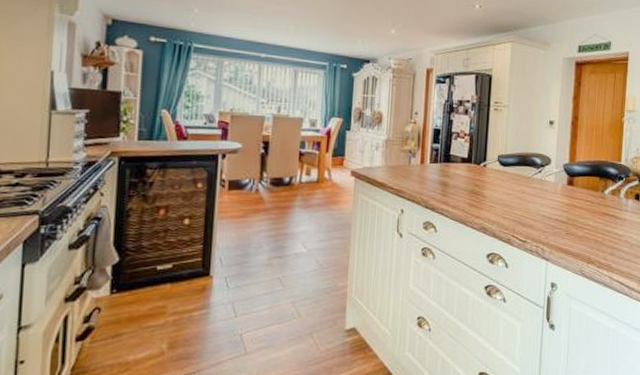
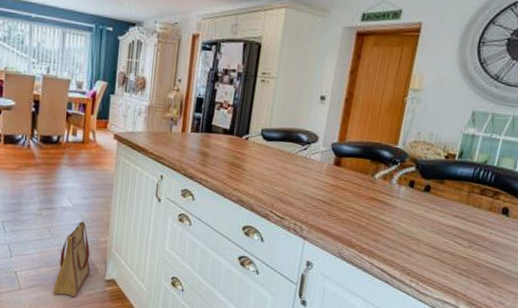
shopping bag: none [285,267,328,355] -> present [53,221,91,298]

